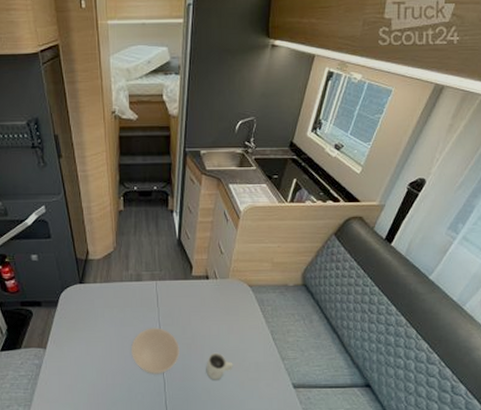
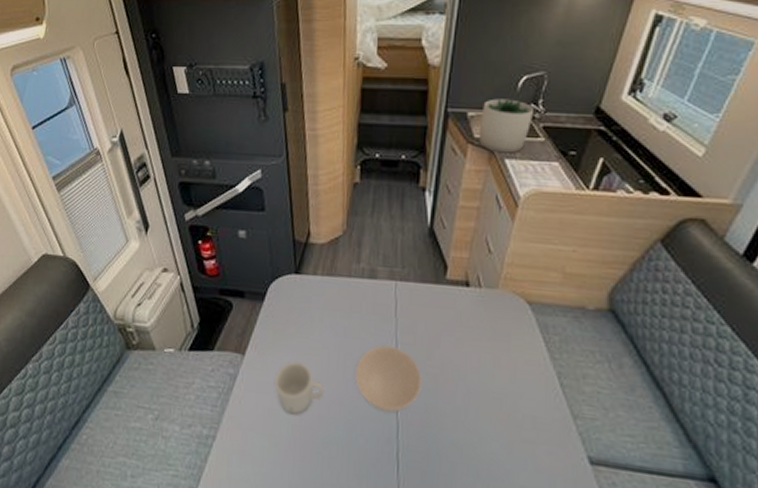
mug: none [71,348,110,386] -> present [274,361,325,415]
mug: present [206,352,233,380] -> none [458,392,499,434]
planter: none [209,139,247,180] -> present [478,98,533,154]

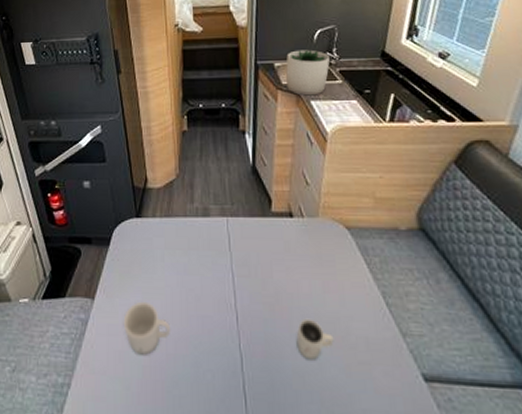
bowl: present [355,344,422,413] -> none [198,278,260,345]
mug: none [458,392,499,434] -> present [296,318,334,360]

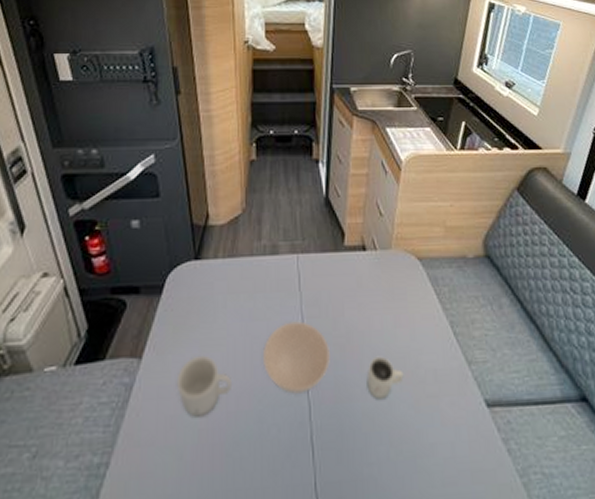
bowl: none [198,278,260,345] -> present [263,321,330,394]
planter: present [285,50,330,96] -> none [361,74,405,123]

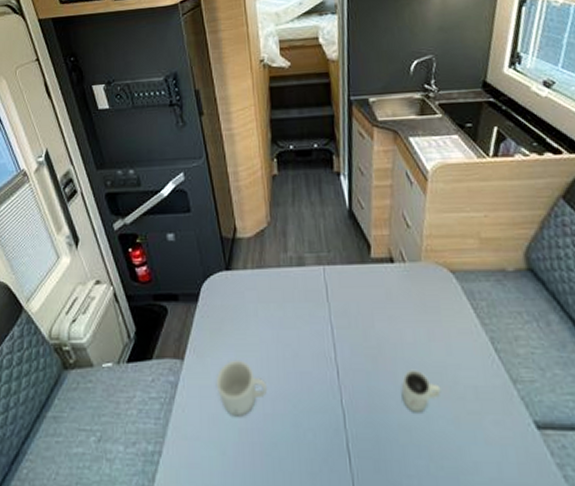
bowl: present [263,321,330,394] -> none [295,331,362,401]

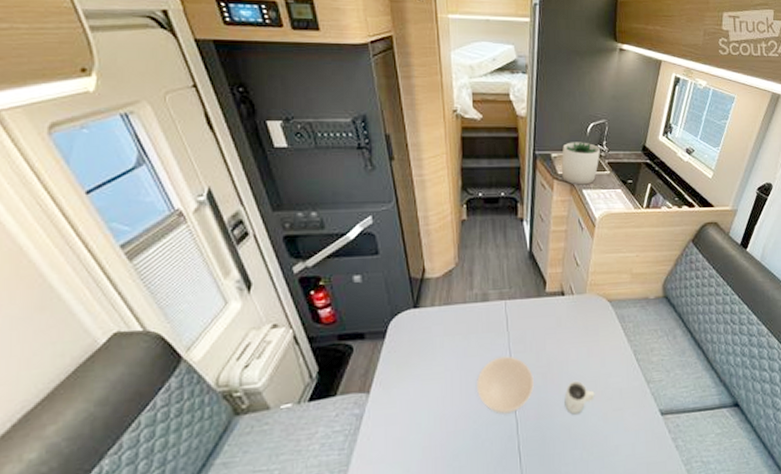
mug: present [216,359,268,417] -> none [401,387,451,438]
bowl: none [295,331,362,401] -> present [477,356,534,414]
planter: none [381,82,428,132] -> present [561,142,600,185]

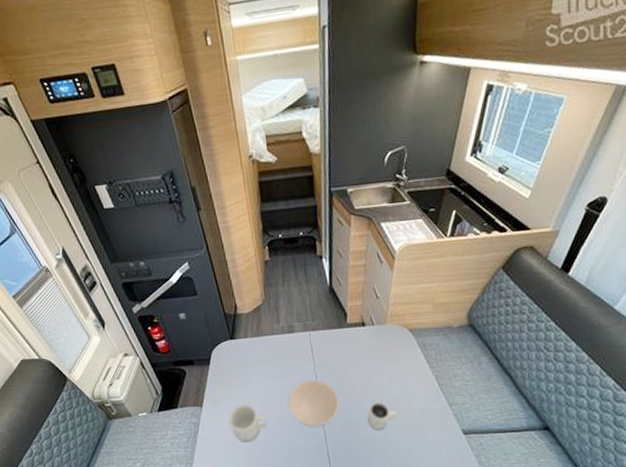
mug: none [401,387,451,438] -> present [228,404,269,442]
planter: present [561,142,600,185] -> none [358,173,399,219]

